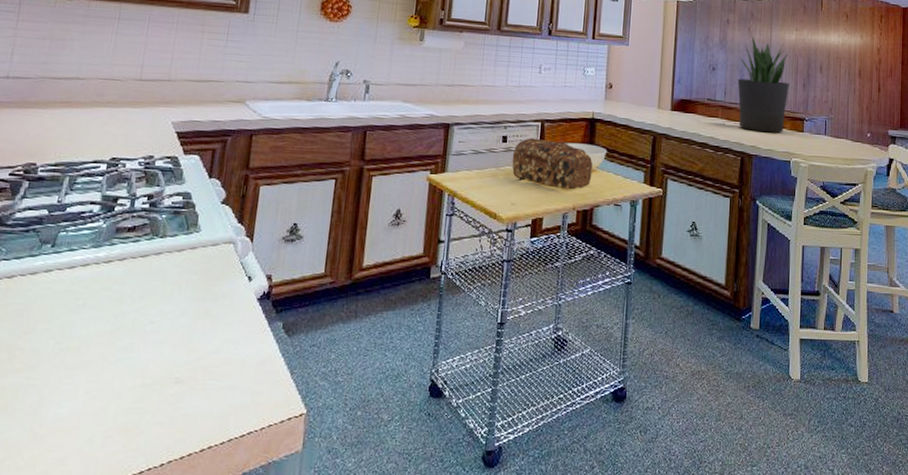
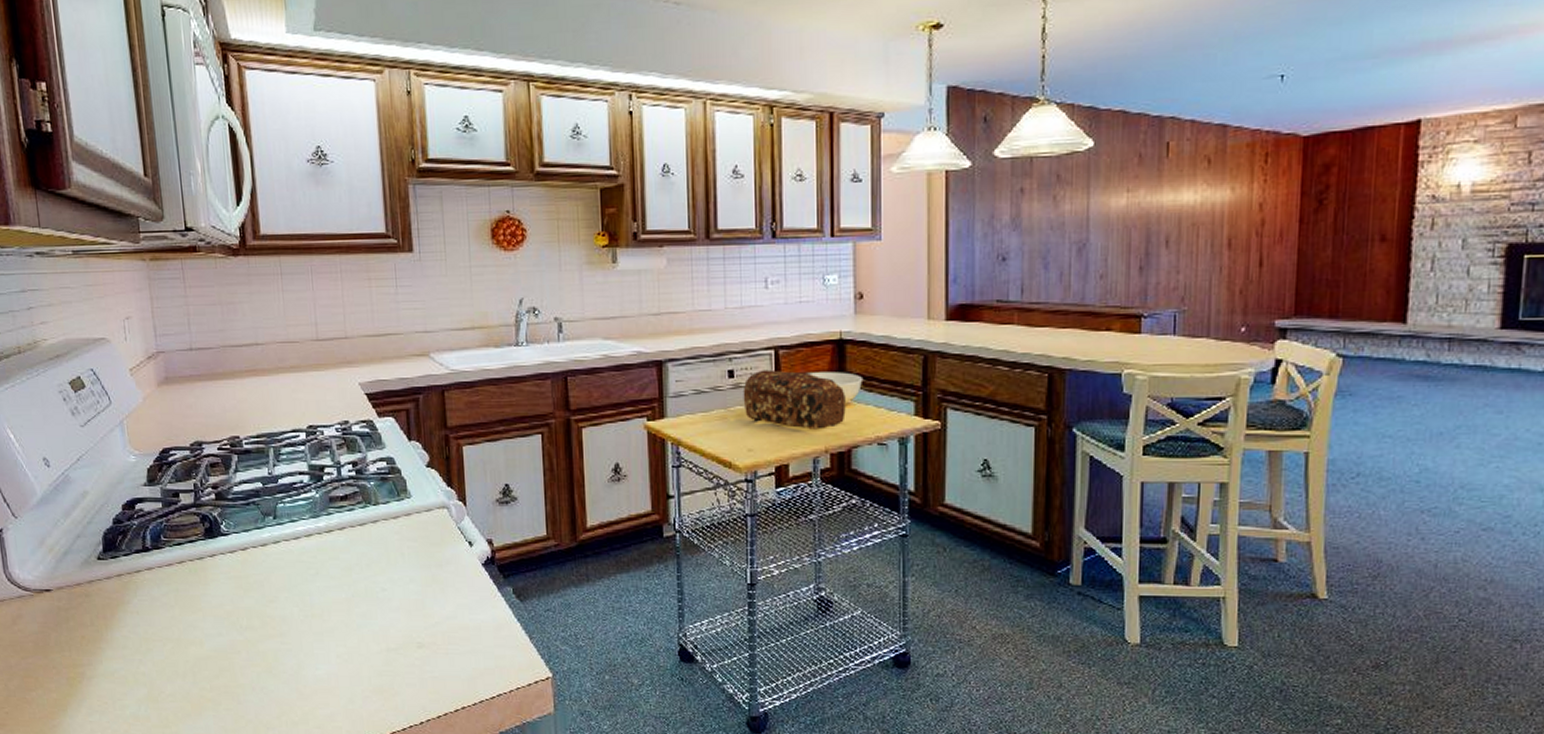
planter: present [737,36,789,134] -> none [1039,208,1118,339]

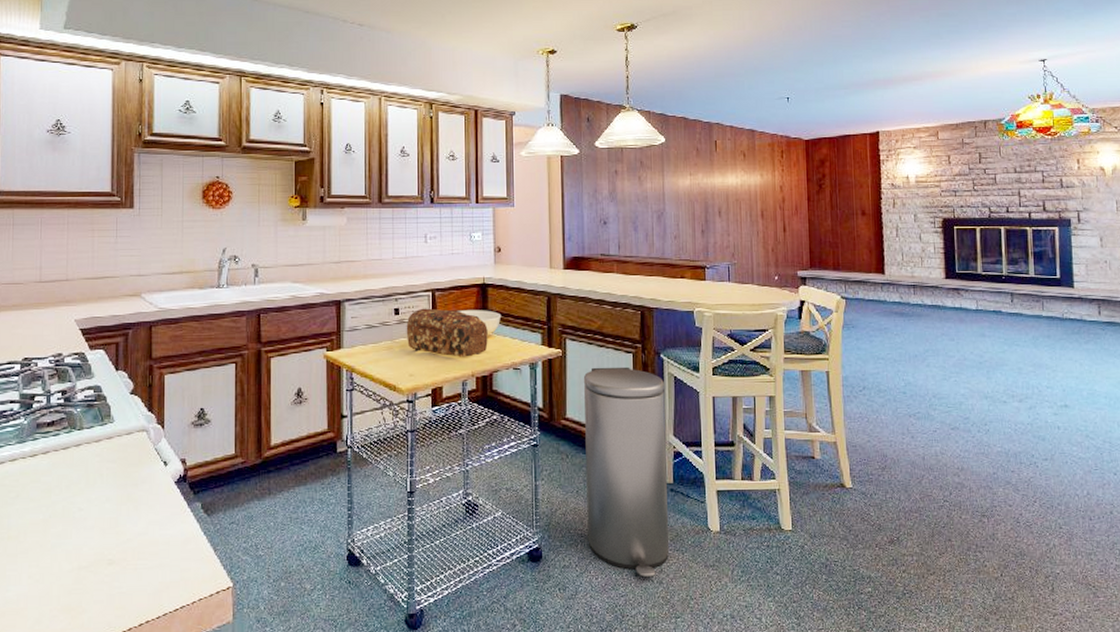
pedal bin: none [968,443,1076,693] -> present [583,366,669,578]

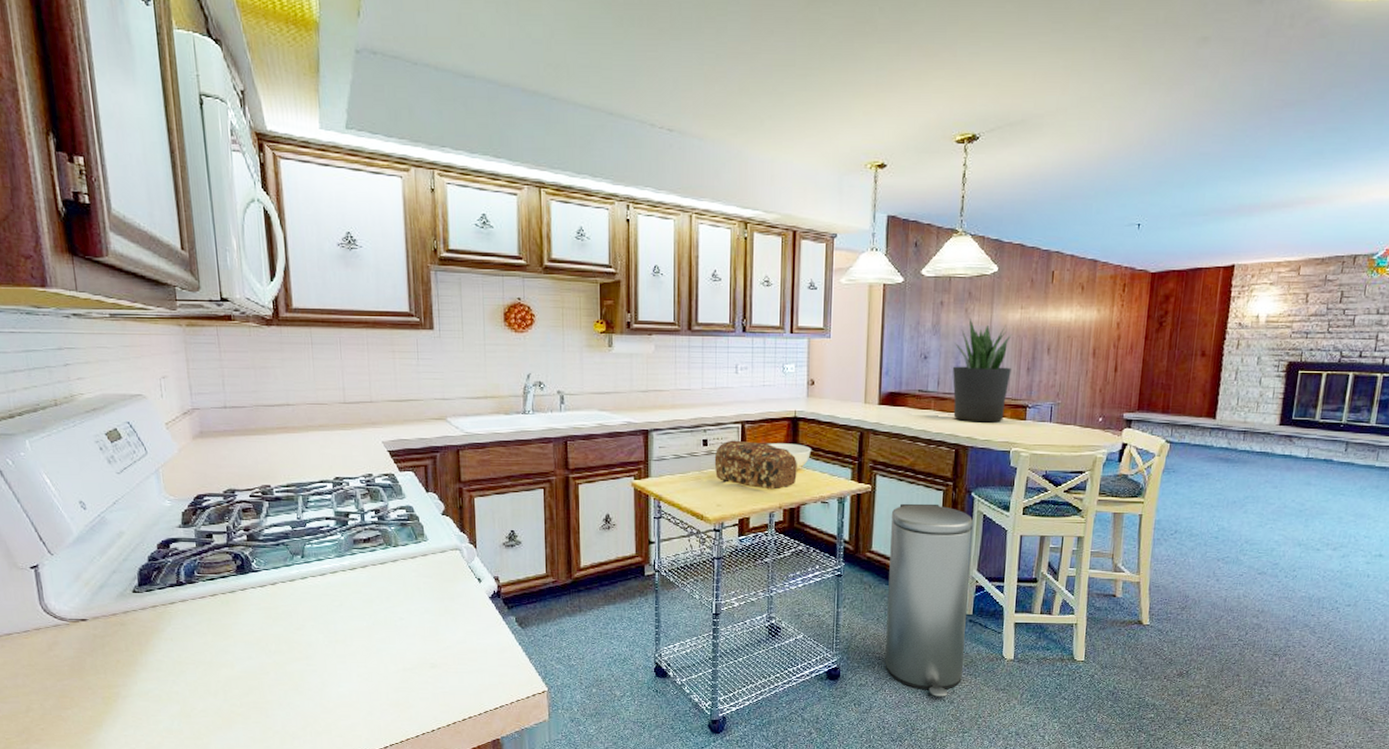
planter: none [631,185,687,284] -> present [952,318,1012,423]

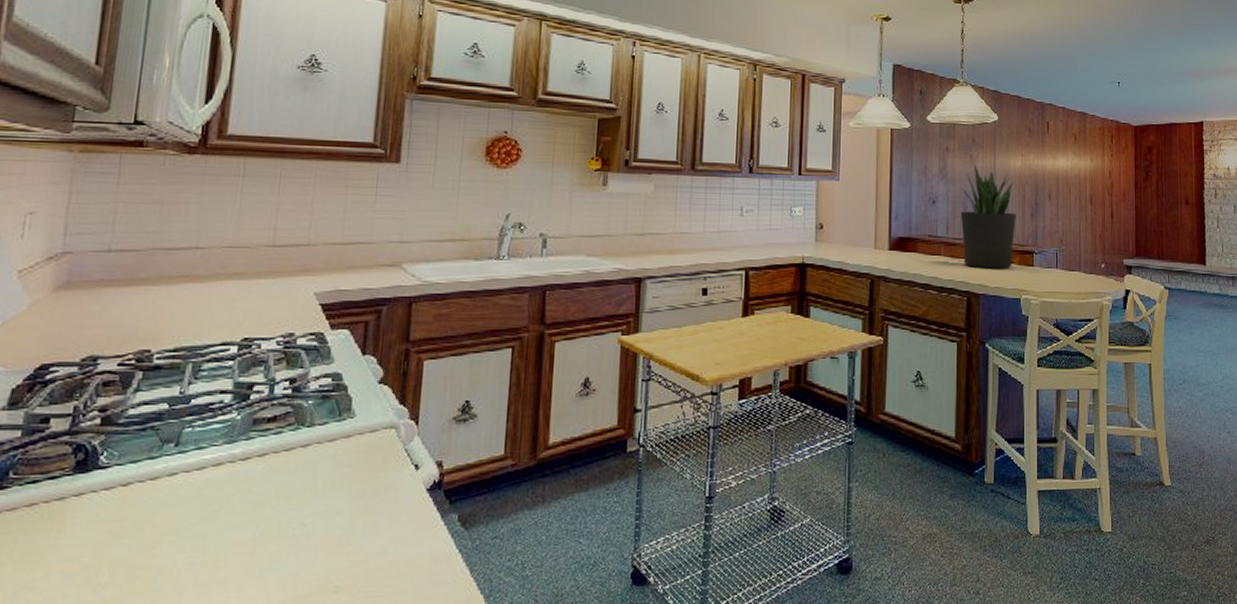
bread loaf: present [714,440,797,490] -> none [714,288,805,344]
bowl: present [767,443,812,469] -> none [773,292,821,321]
pedal bin: present [885,503,973,697] -> none [902,357,988,588]

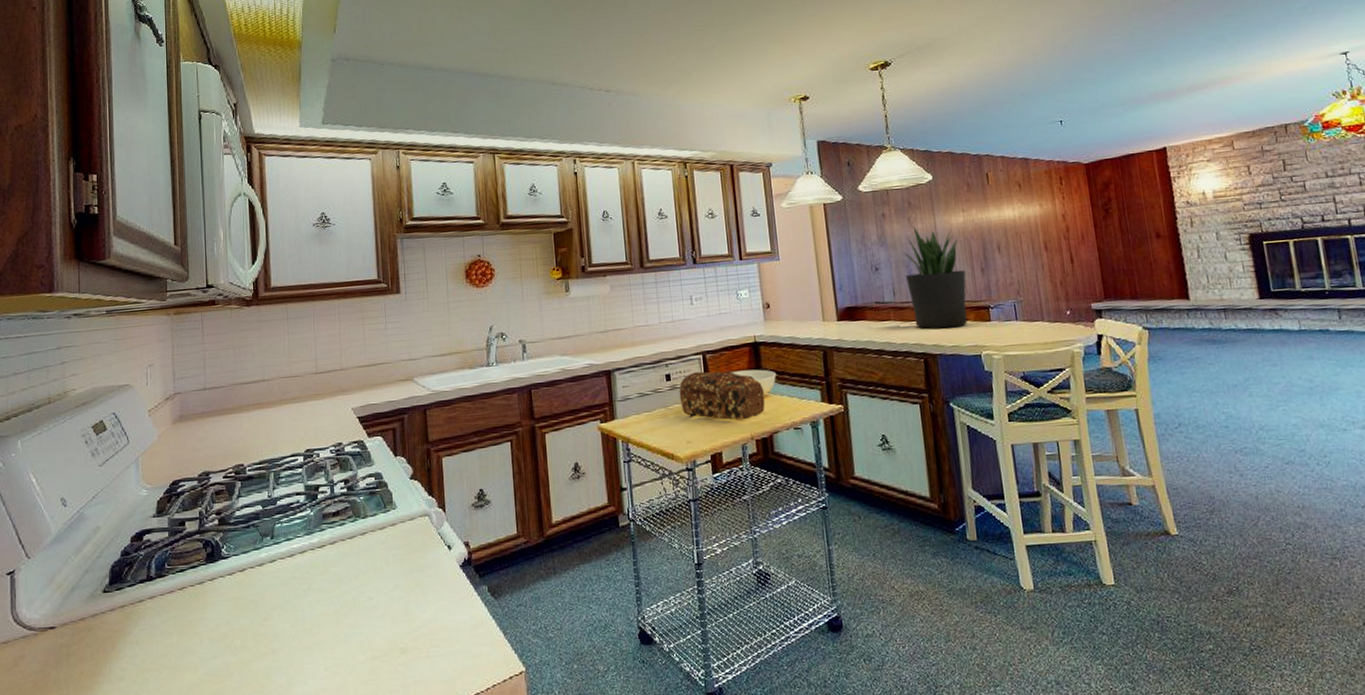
bread loaf: none [714,288,805,344] -> present [679,371,765,421]
bowl: none [773,292,821,321] -> present [731,369,777,396]

